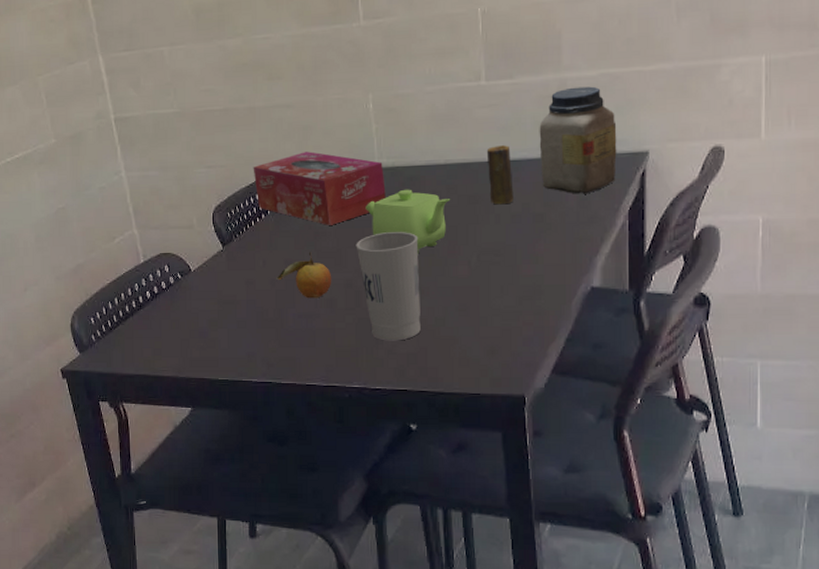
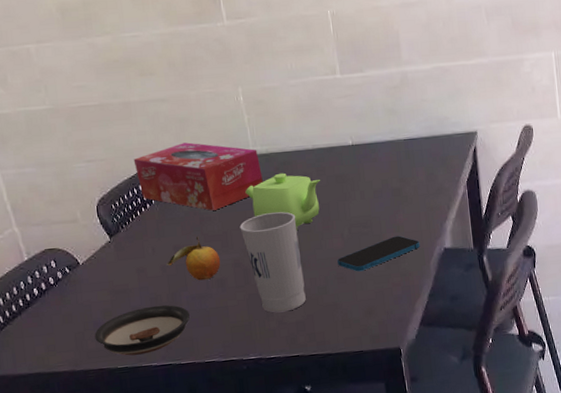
saucer: none [199,320,296,369] -> present [94,305,191,356]
smartphone: none [461,268,562,305] -> present [337,236,420,272]
candle: present [486,145,514,205] -> none [347,130,374,183]
jar: present [539,86,617,194] -> none [389,78,454,170]

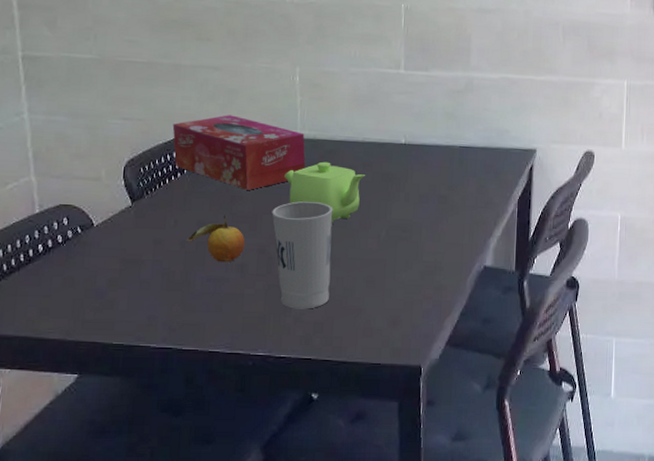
saucer: present [94,305,191,356] -> none [94,282,202,333]
smartphone: present [337,236,420,272] -> none [369,245,460,278]

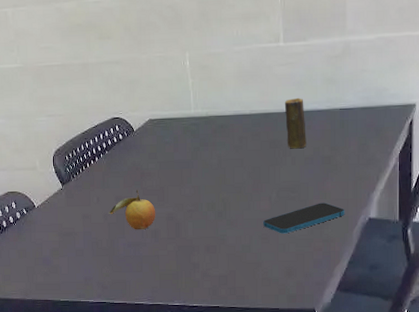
tissue box: present [172,115,306,190] -> none [87,102,201,167]
cup: present [272,201,333,309] -> none [176,172,230,266]
teapot: present [284,161,366,225] -> none [184,135,255,191]
smartphone: none [369,245,460,278] -> present [263,202,345,234]
candle: none [401,130,423,185] -> present [284,98,306,149]

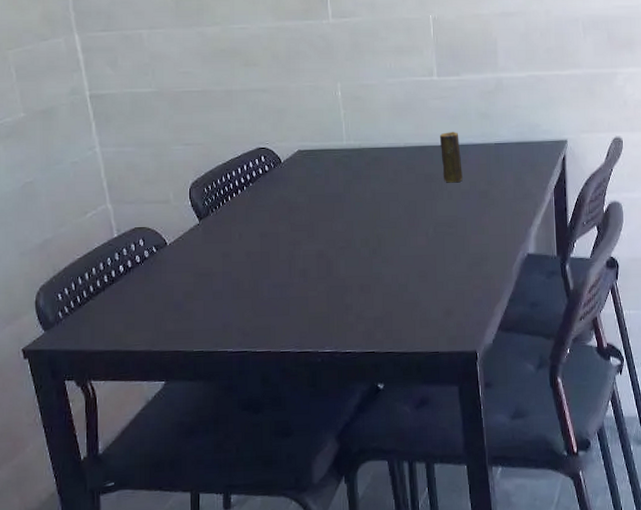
fruit: present [109,190,156,230] -> none [252,225,305,269]
smartphone: present [263,202,345,234] -> none [420,238,504,271]

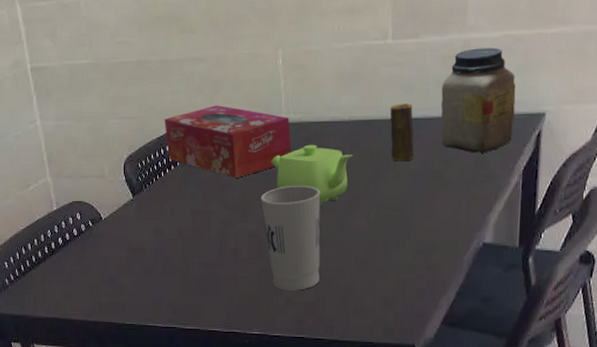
tissue box: none [230,132,353,200] -> present [164,105,291,178]
cup: none [327,206,386,307] -> present [260,186,321,291]
teapot: none [335,168,410,227] -> present [271,144,354,208]
jar: none [481,85,543,175] -> present [441,47,516,153]

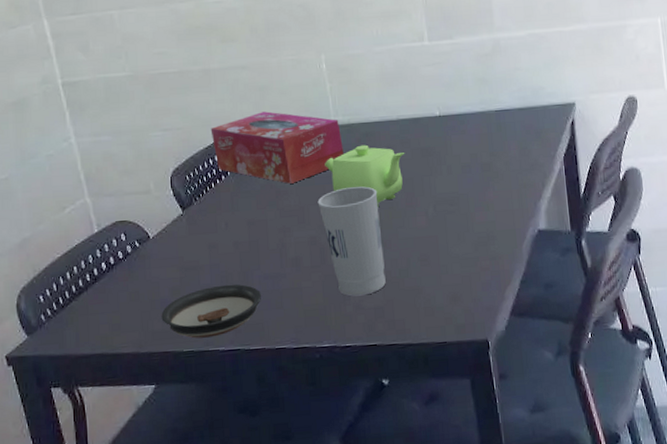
saucer: none [108,268,200,314] -> present [161,284,262,339]
candle: present [389,104,414,162] -> none [434,100,462,157]
jar: present [441,47,516,153] -> none [479,45,550,144]

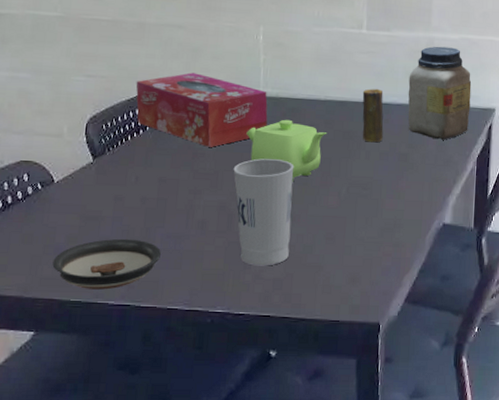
candle: none [434,100,462,157] -> present [362,88,384,143]
jar: none [479,45,550,144] -> present [407,46,472,140]

